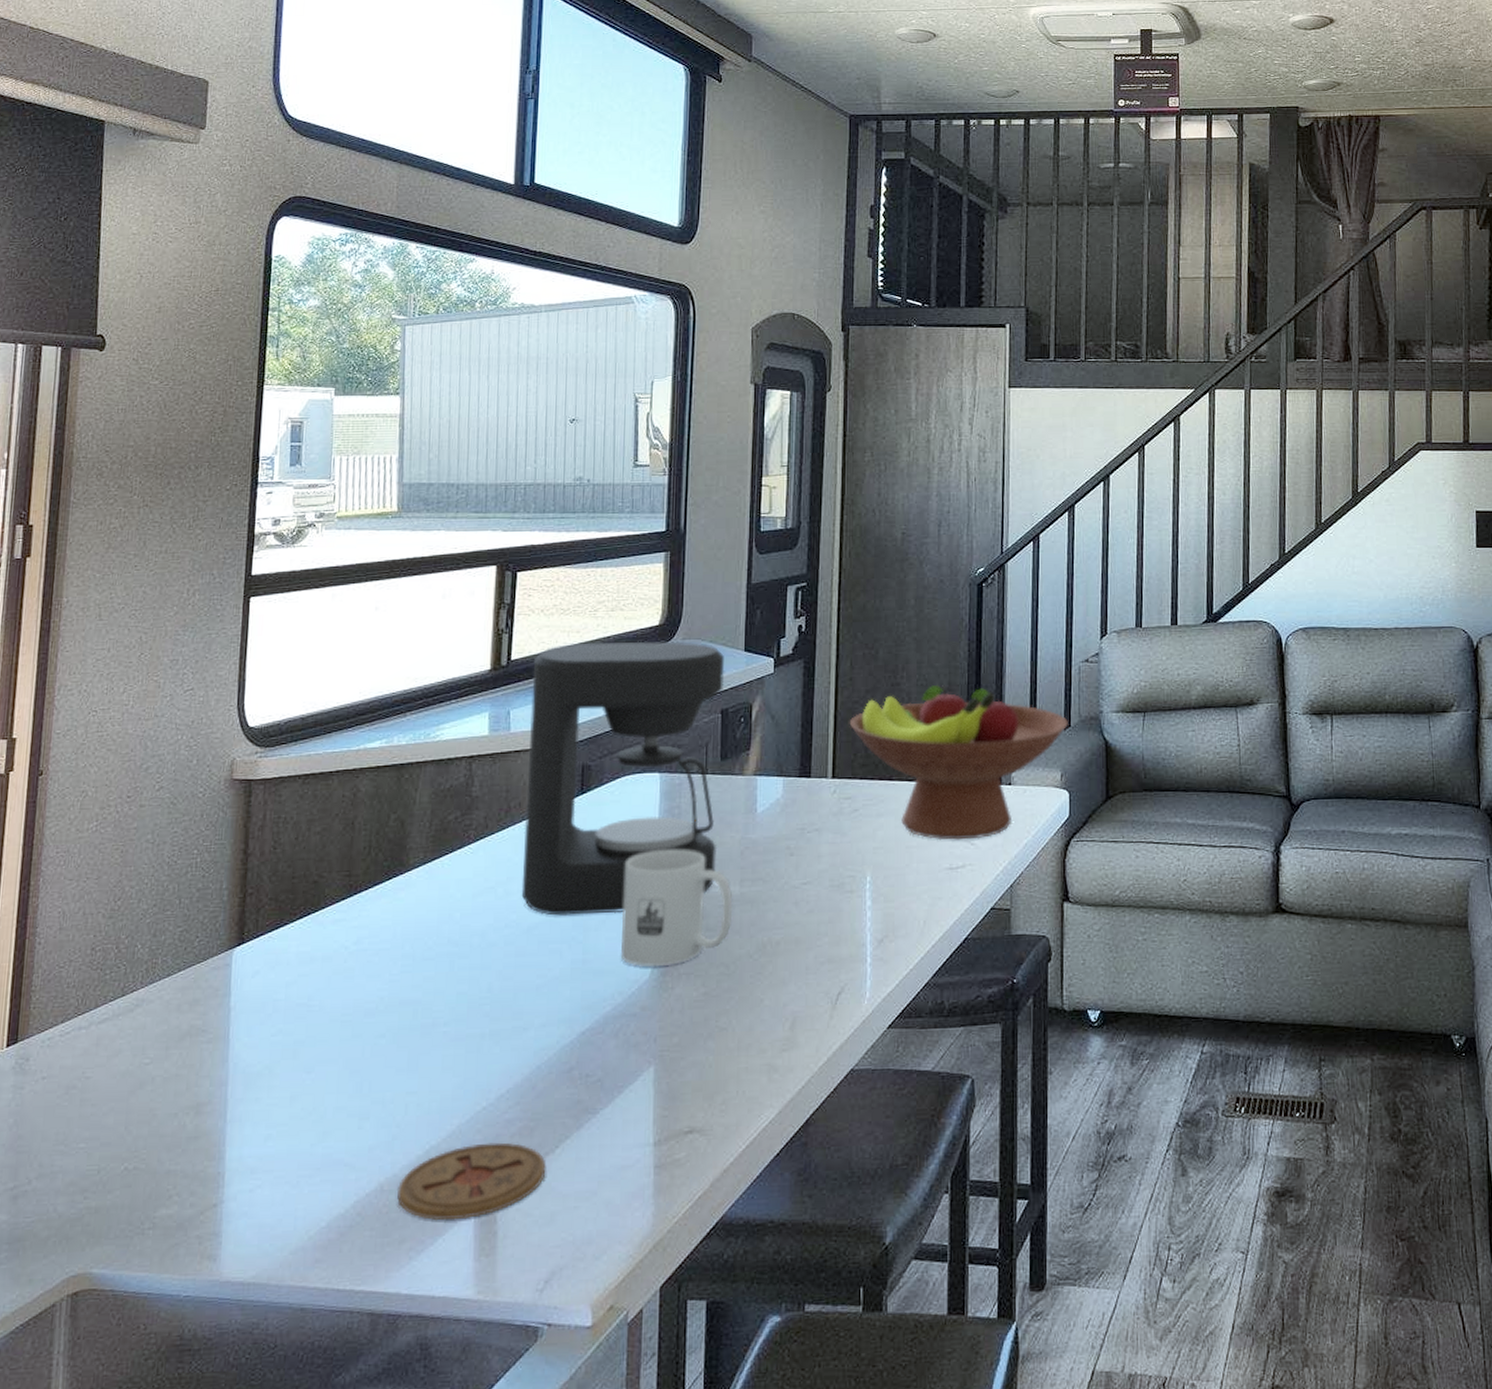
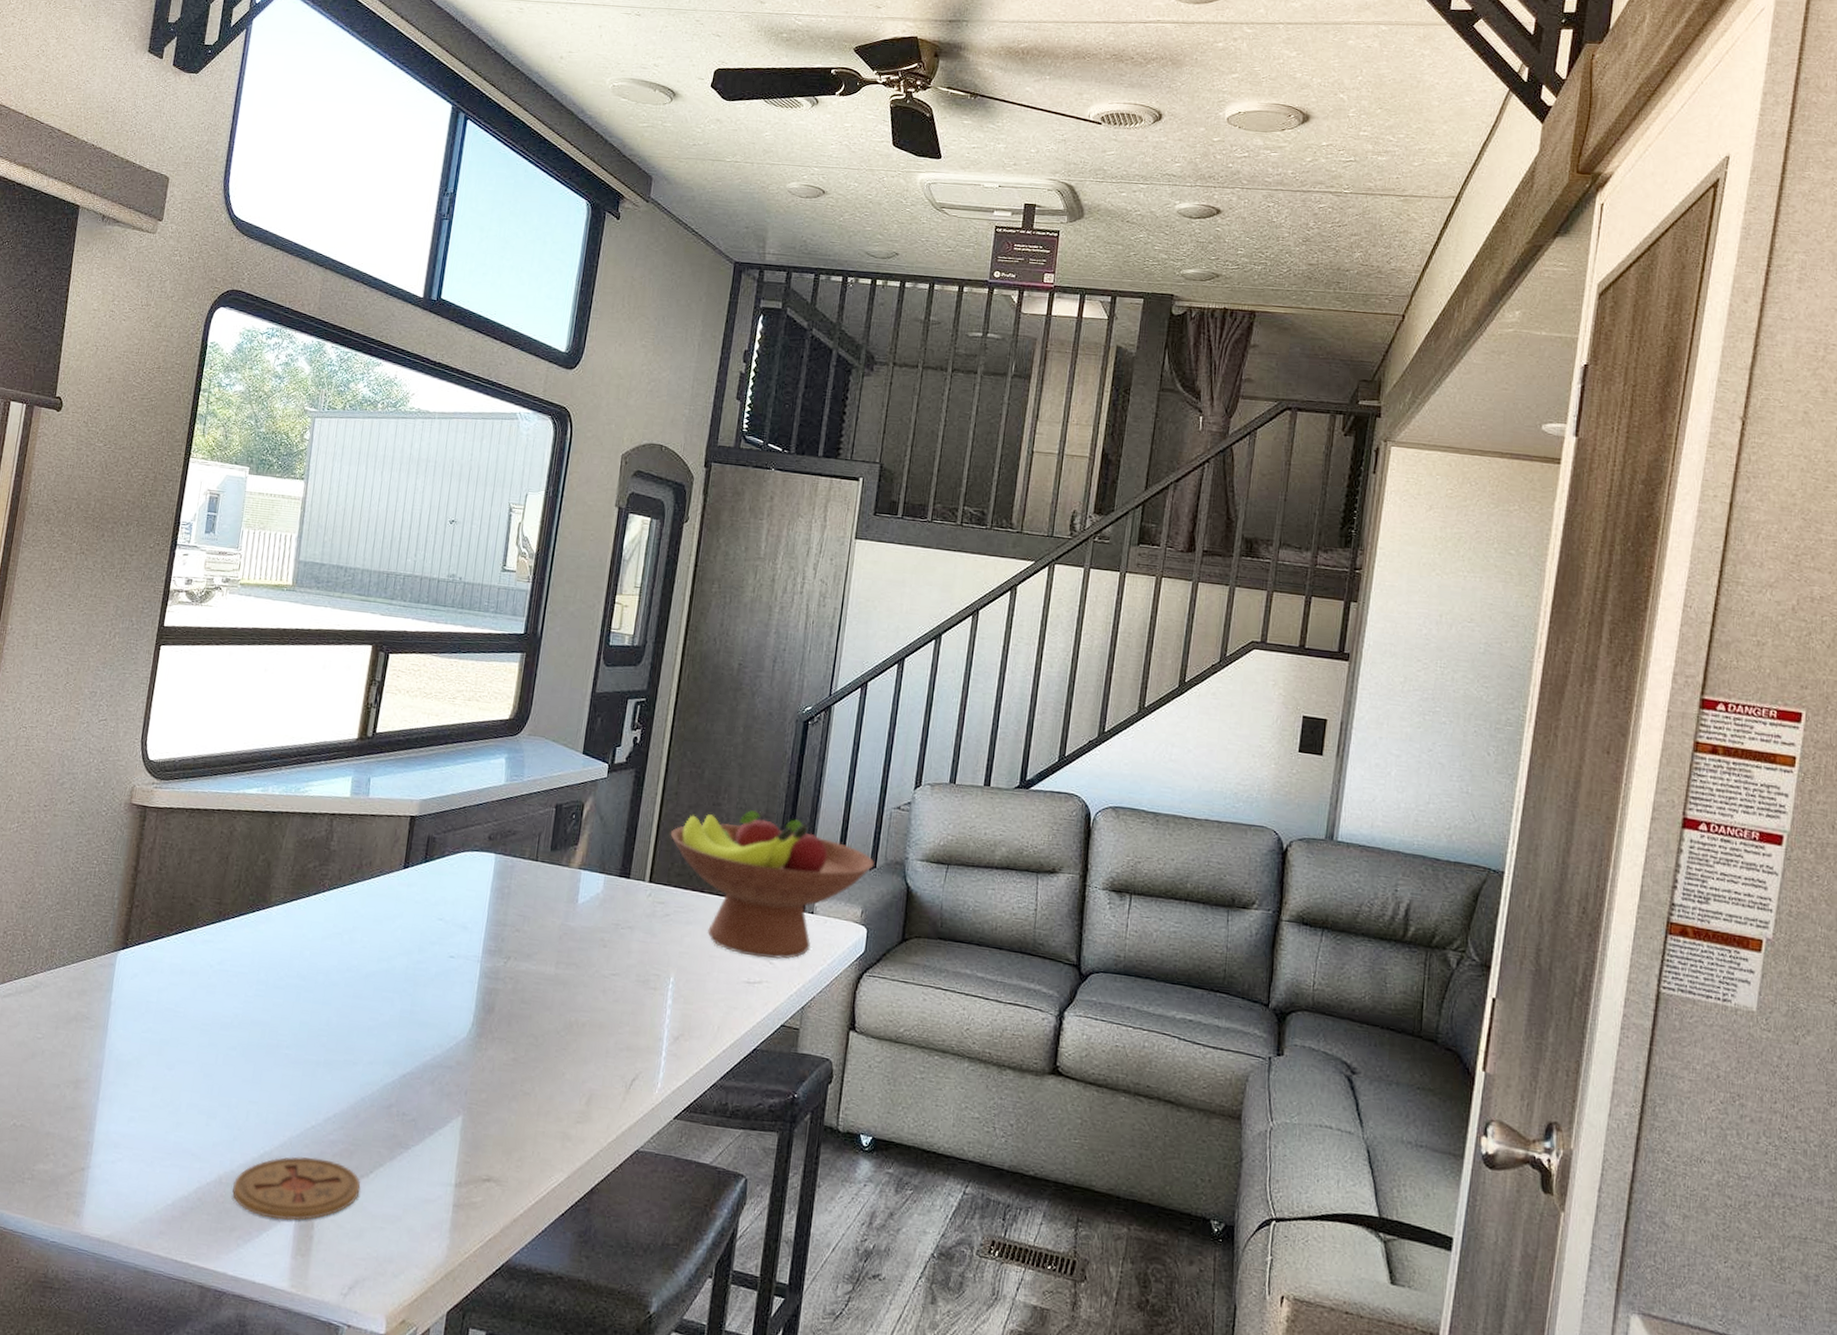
coffee maker: present [521,641,725,916] -> none [363,724,564,974]
mug: present [620,849,733,966] -> none [443,923,548,1029]

